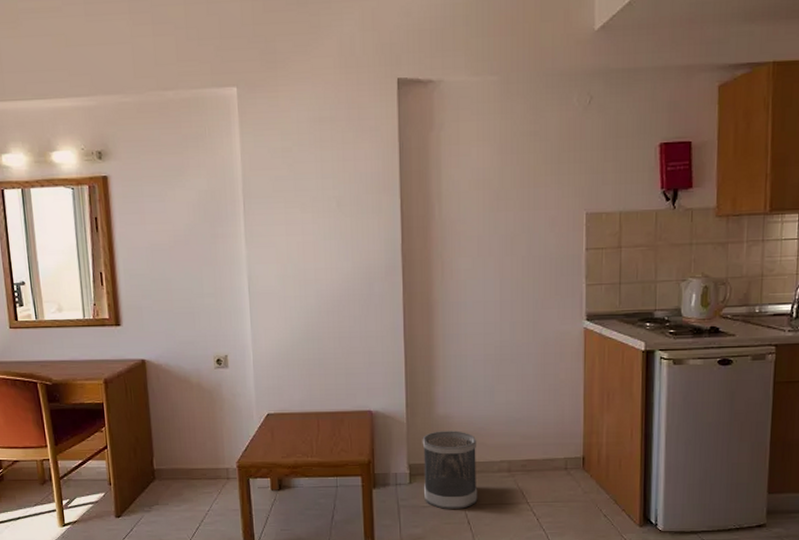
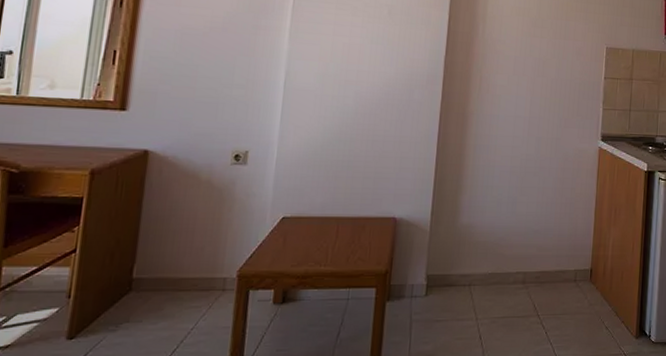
wastebasket: present [422,431,478,509] -> none [439,240,496,323]

